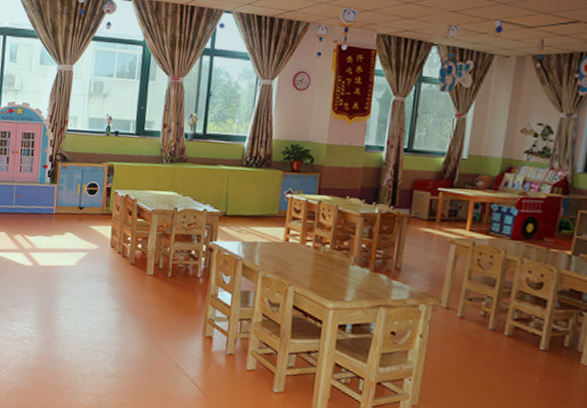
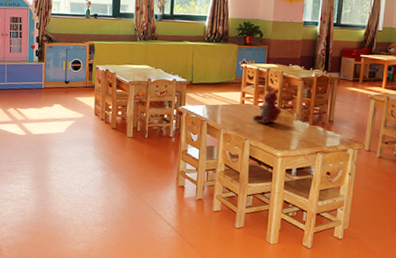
teddy bear: none [298,224,335,268] -> present [252,88,282,124]

